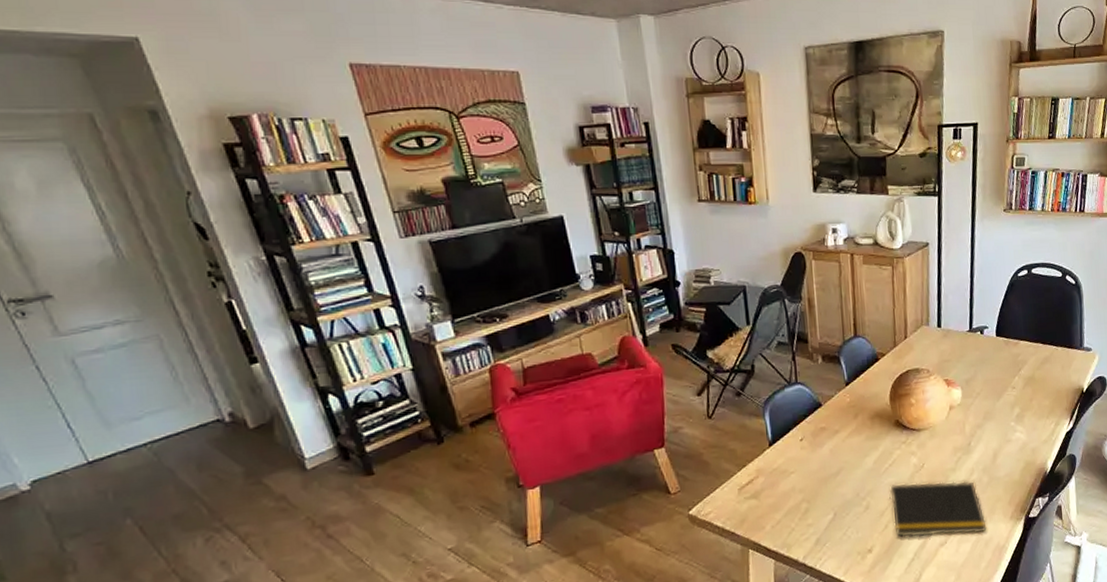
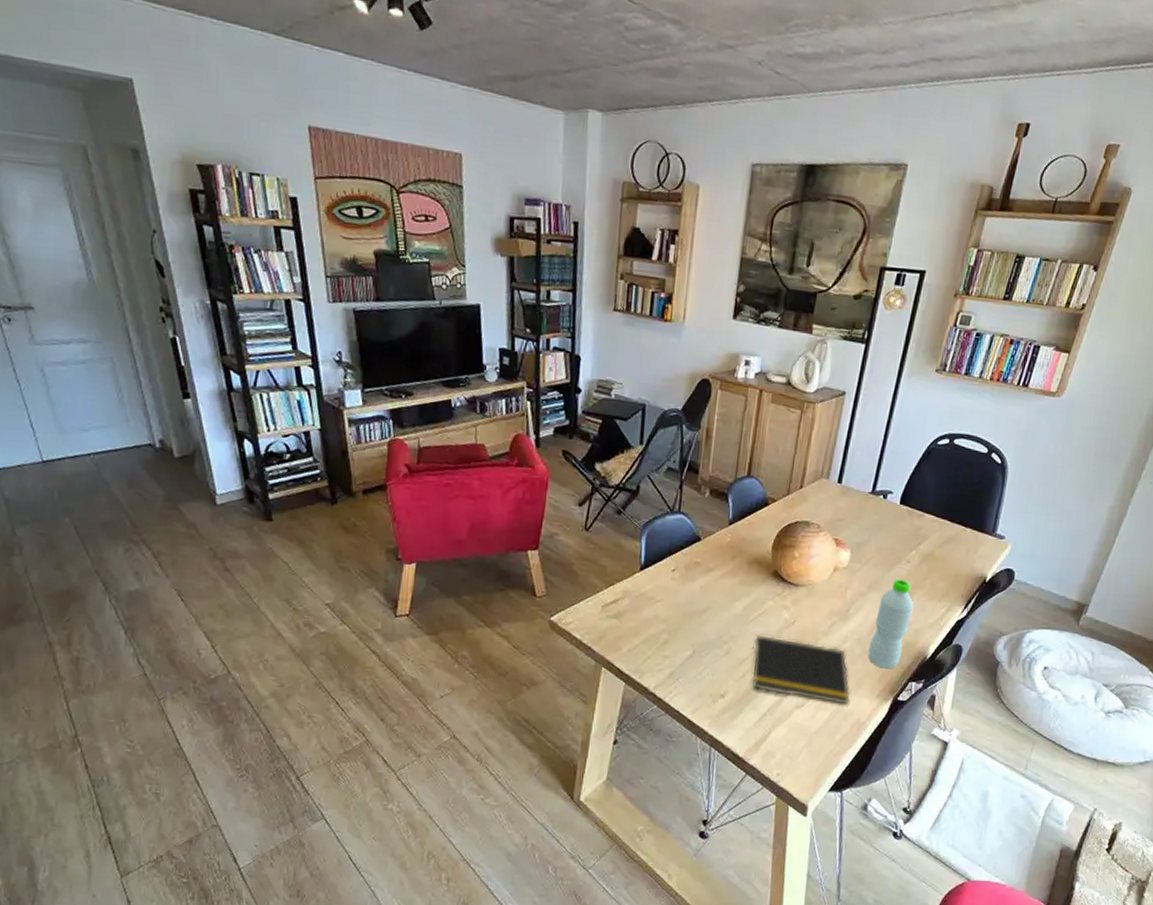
water bottle: none [994,405,1027,491] -> present [868,579,914,669]

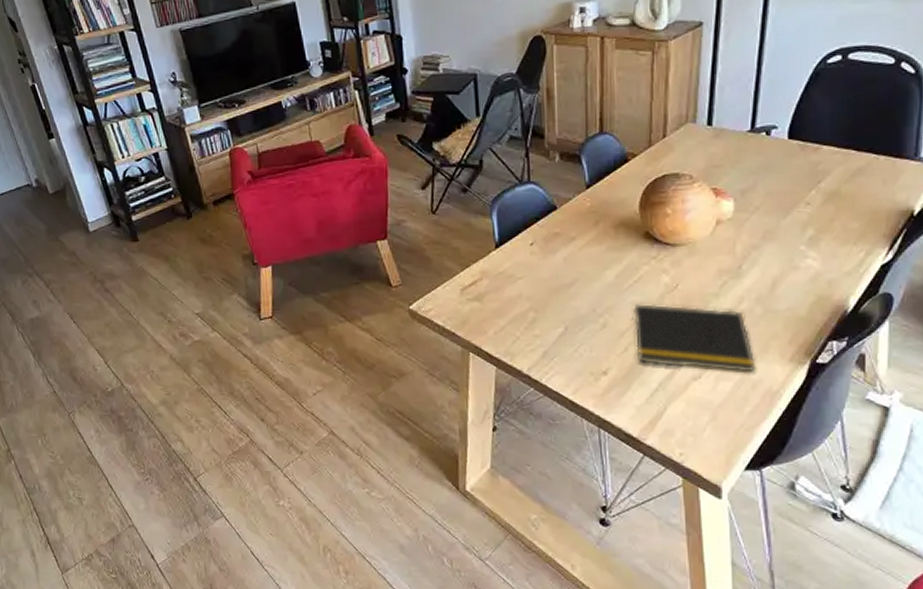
water bottle: present [868,579,914,669] -> none [771,224,823,329]

